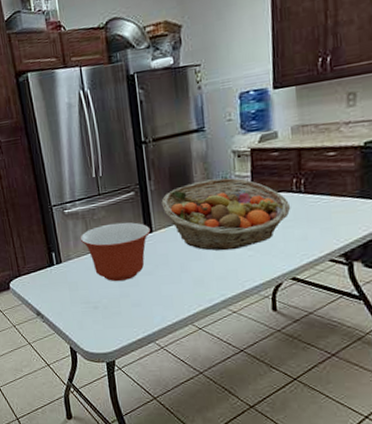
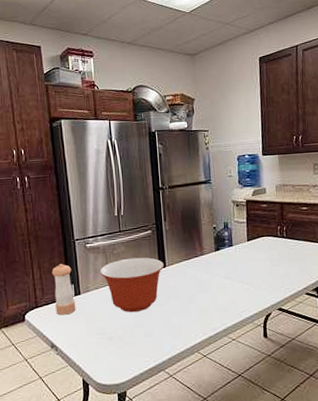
pepper shaker: none [31,231,59,284] -> present [51,263,76,315]
fruit basket: present [161,177,291,251] -> none [174,222,277,285]

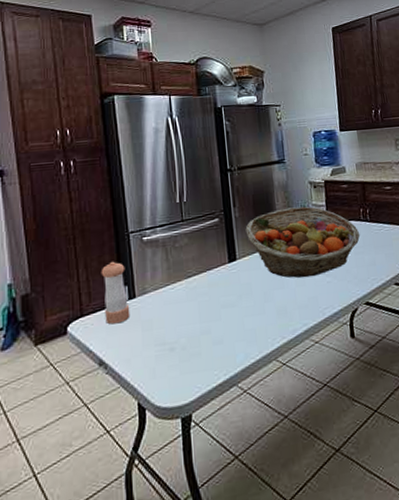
mixing bowl: present [99,257,164,313] -> none [158,250,235,317]
fruit basket: none [174,222,277,285] -> present [245,206,361,278]

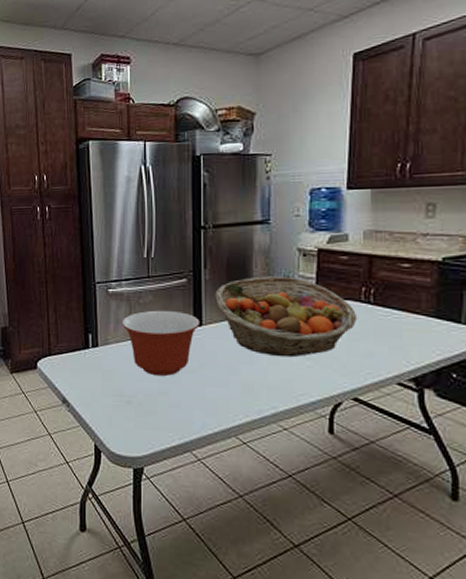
pepper shaker: present [101,261,131,325] -> none [68,308,93,368]
mixing bowl: none [158,250,235,317] -> present [121,310,200,377]

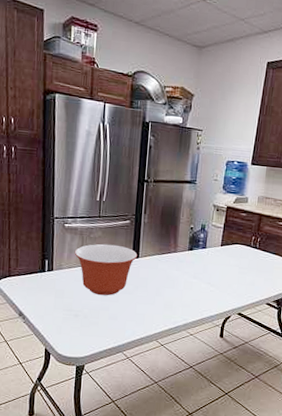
fruit basket: present [215,276,358,358] -> none [150,223,248,284]

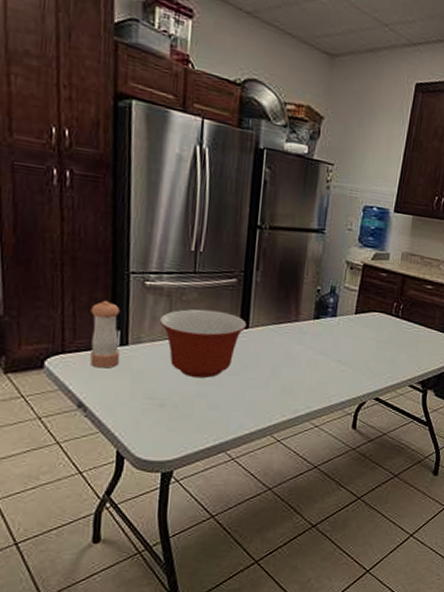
pepper shaker: none [27,238,48,288] -> present [90,300,121,369]

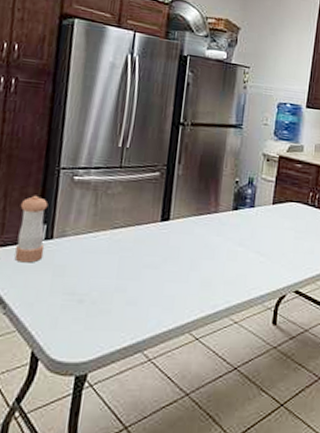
mixing bowl: present [159,309,247,379] -> none [84,202,168,273]

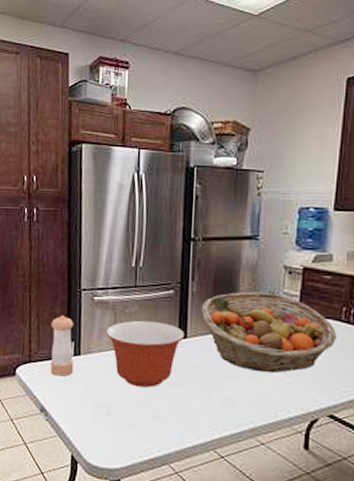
mixing bowl: none [84,202,168,273] -> present [105,320,185,388]
fruit basket: none [185,176,305,254] -> present [201,292,337,373]

